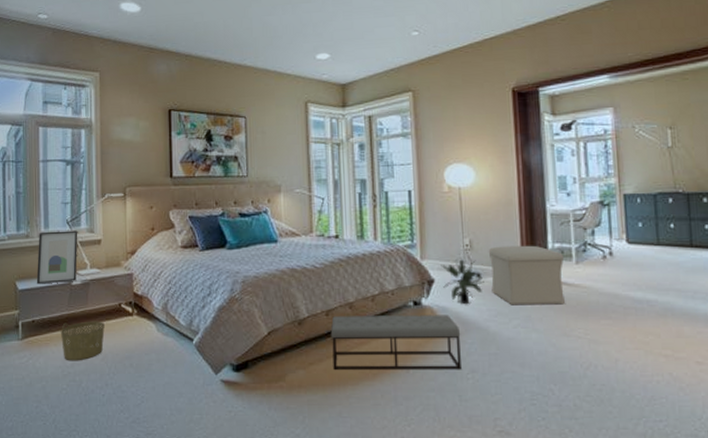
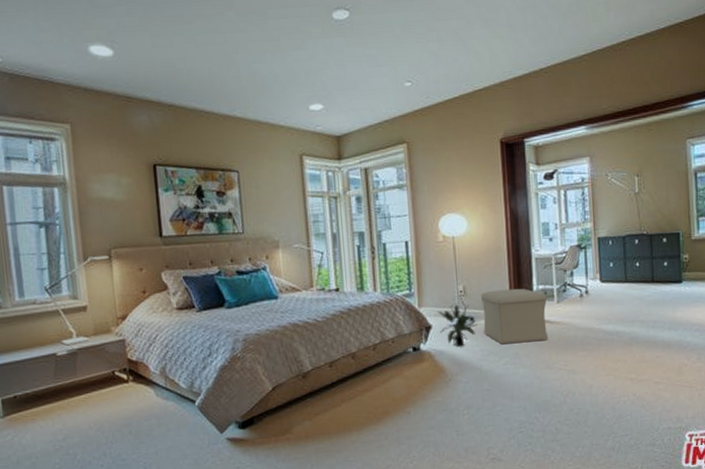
picture frame: present [36,230,78,284] -> none [13,298,62,358]
basket: present [60,321,105,361] -> none [47,391,98,435]
bench: present [330,315,461,369] -> none [334,357,458,418]

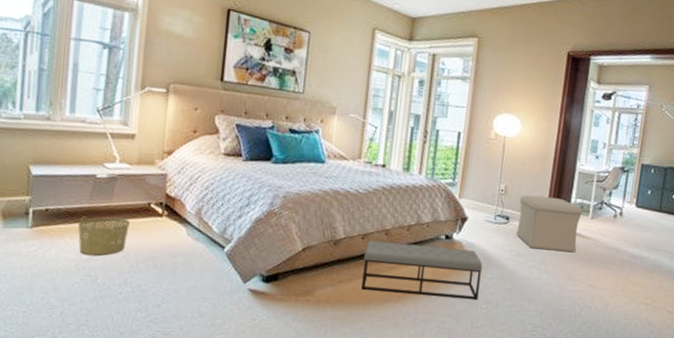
basket: none [47,391,98,435] -> present [77,215,130,256]
bench: none [334,357,458,418] -> present [361,240,483,299]
potted plant: present [437,304,477,346] -> none [474,201,511,243]

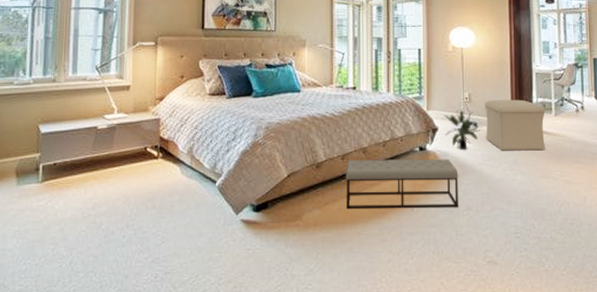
basket: present [77,215,130,256] -> none [82,164,129,204]
potted plant: none [474,201,511,243] -> present [444,110,480,149]

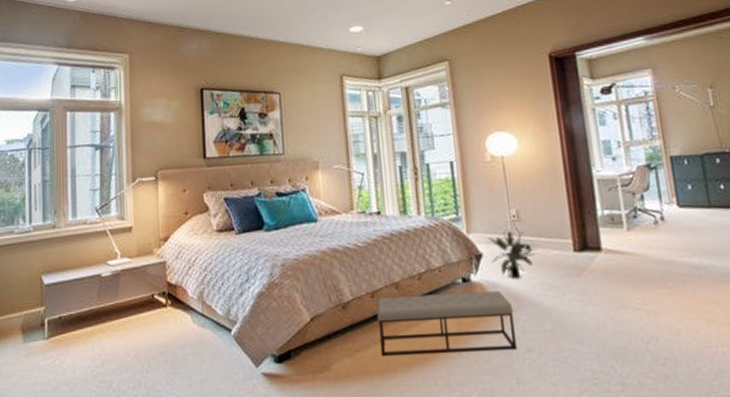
ottoman: present [484,99,546,151] -> none [536,213,619,278]

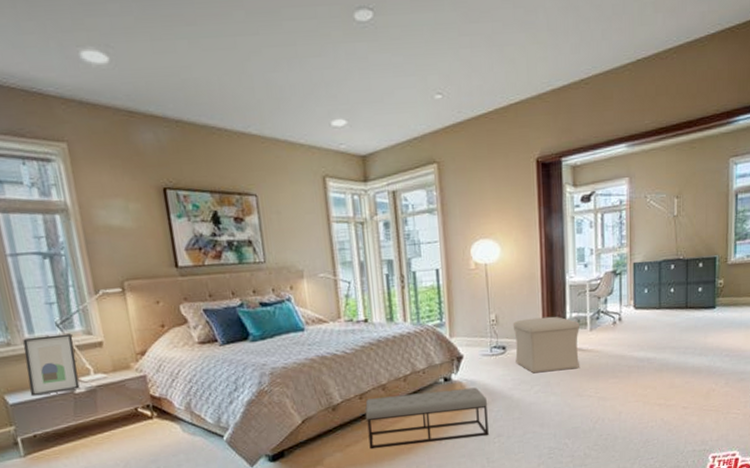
picture frame: none [63,218,108,278] -> present [23,333,80,397]
potted plant: present [488,231,535,278] -> none [469,334,509,376]
ottoman: none [536,213,619,278] -> present [512,316,580,374]

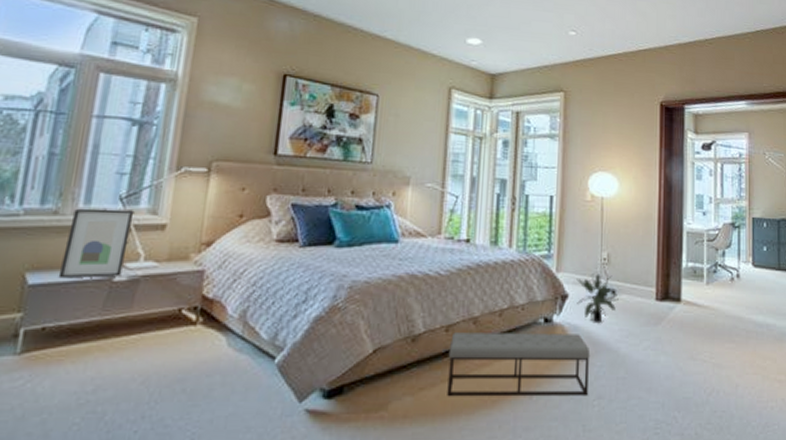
potted plant: none [469,334,509,376] -> present [576,273,619,322]
ottoman: present [512,316,580,374] -> none [625,262,697,326]

